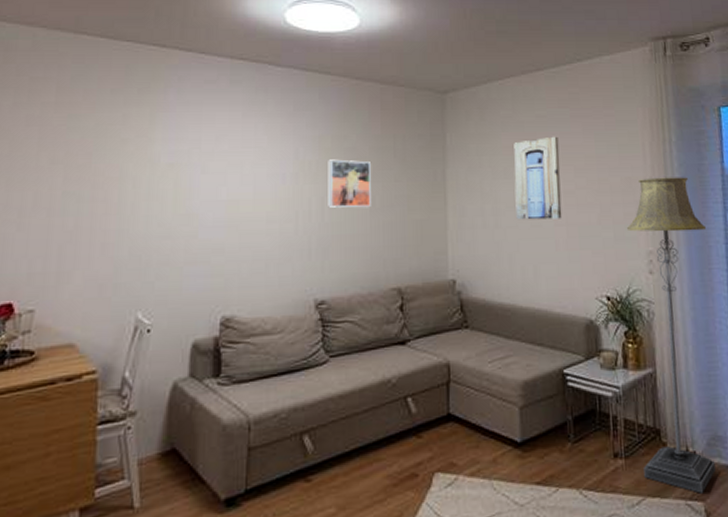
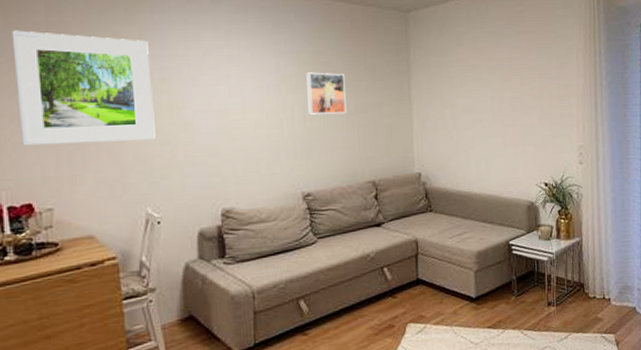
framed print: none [11,111,159,237] -> present [11,30,156,146]
wall art: present [514,136,562,220] -> none [468,50,510,123]
floor lamp: present [626,177,716,494] -> none [562,83,626,328]

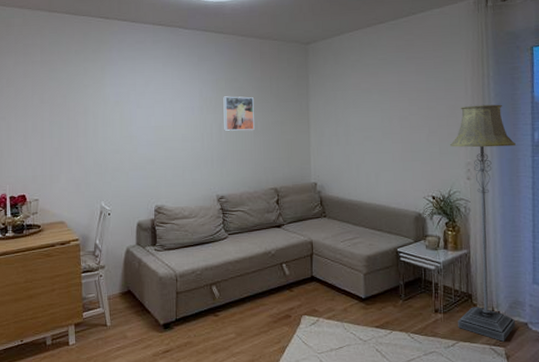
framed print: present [11,30,156,146] -> none [19,67,110,152]
floor lamp: none [562,83,626,328] -> present [449,104,516,342]

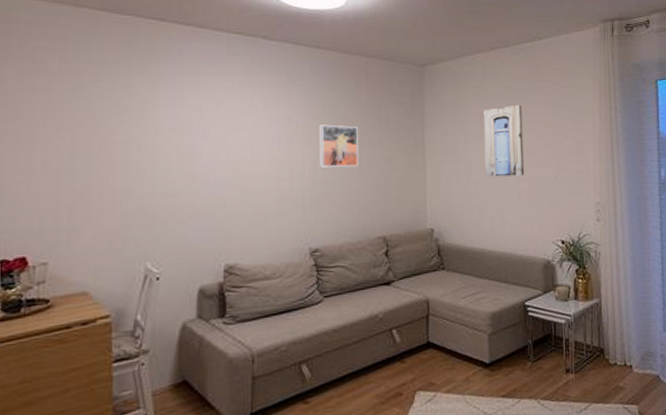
wall art: none [361,74,398,139] -> present [483,104,525,177]
floor lamp: present [449,104,516,342] -> none [578,139,648,399]

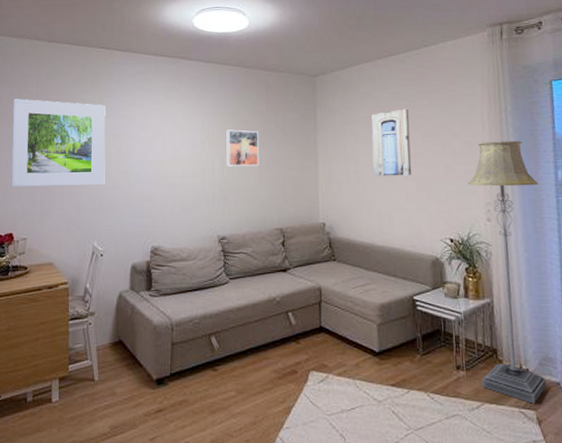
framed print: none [21,79,162,197] -> present [11,98,106,187]
floor lamp: none [578,139,648,399] -> present [467,140,547,404]

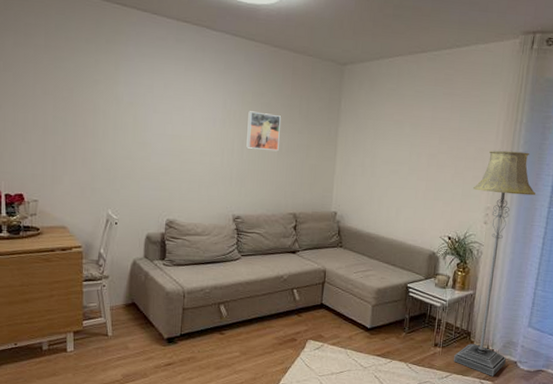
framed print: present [11,98,106,187] -> none [18,50,122,154]
wall art: present [371,108,412,177] -> none [388,109,431,175]

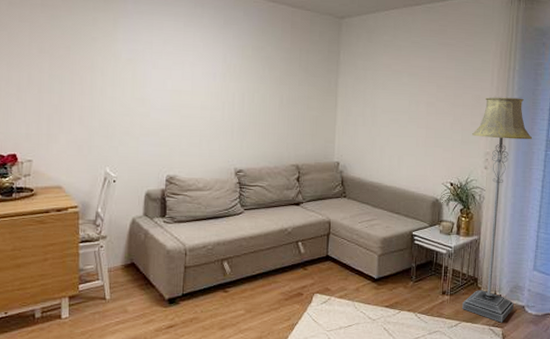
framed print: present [246,111,281,152] -> none [247,65,281,104]

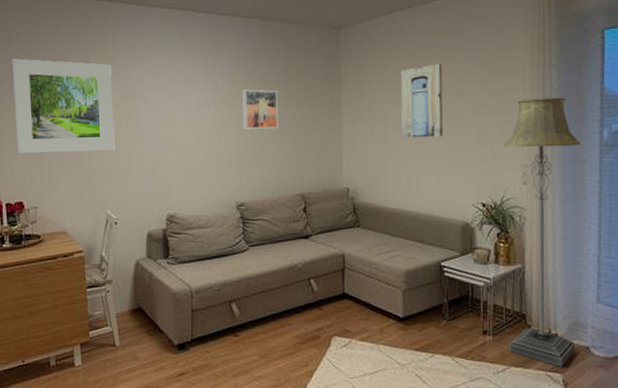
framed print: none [12,9,120,110] -> present [12,58,115,154]
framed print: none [247,65,281,104] -> present [242,89,278,129]
wall art: none [389,59,427,123] -> present [401,63,444,138]

